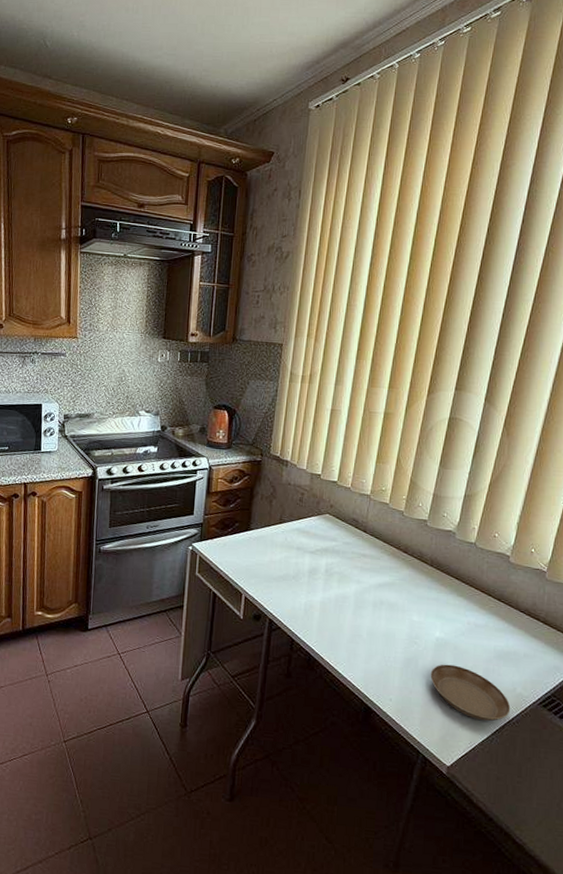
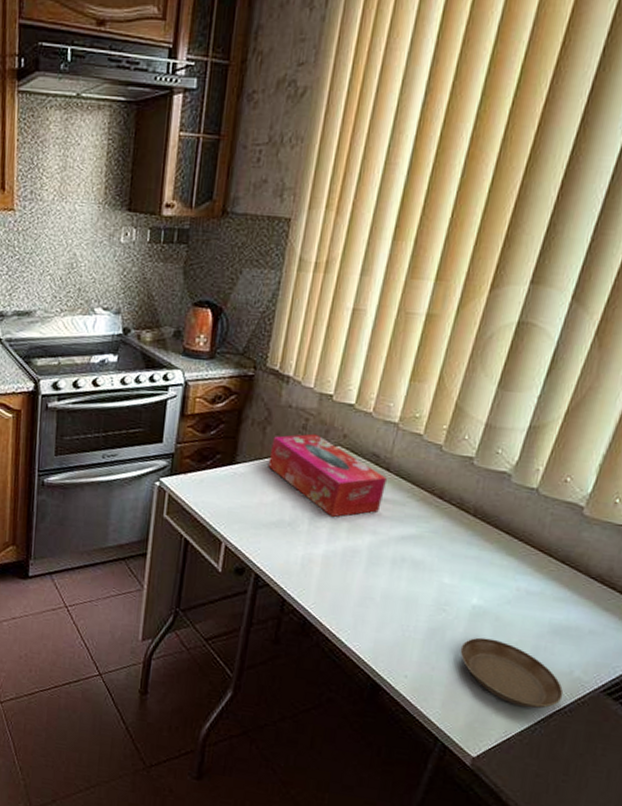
tissue box: none [275,504,364,570] -> present [268,433,387,517]

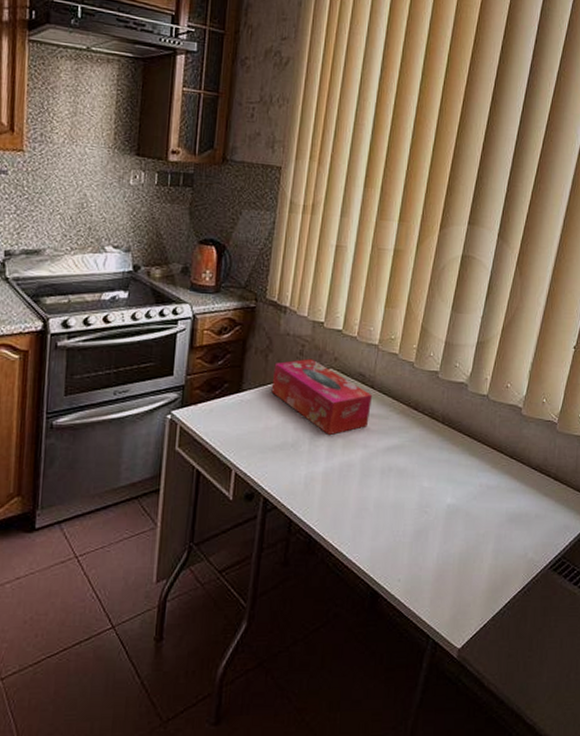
saucer: present [460,637,564,709] -> none [441,533,522,593]

